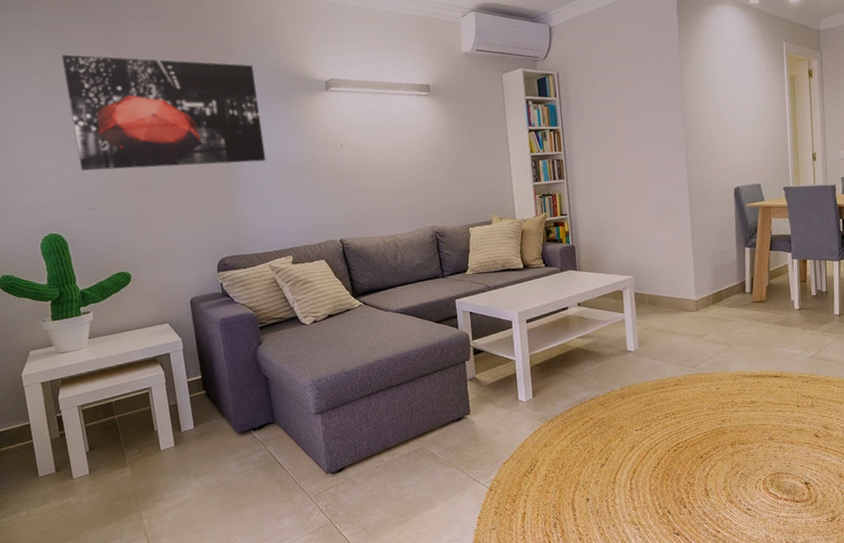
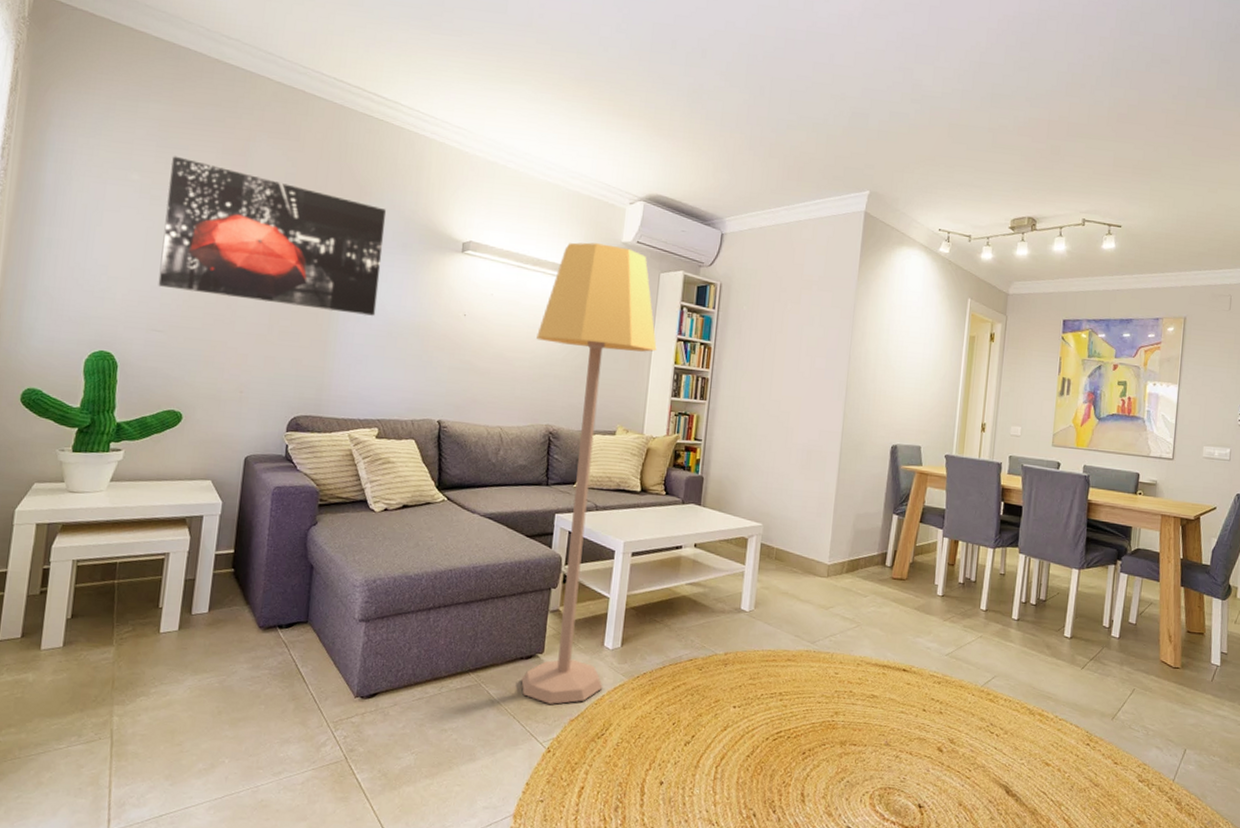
lamp: none [406,57,525,453] -> present [521,242,657,704]

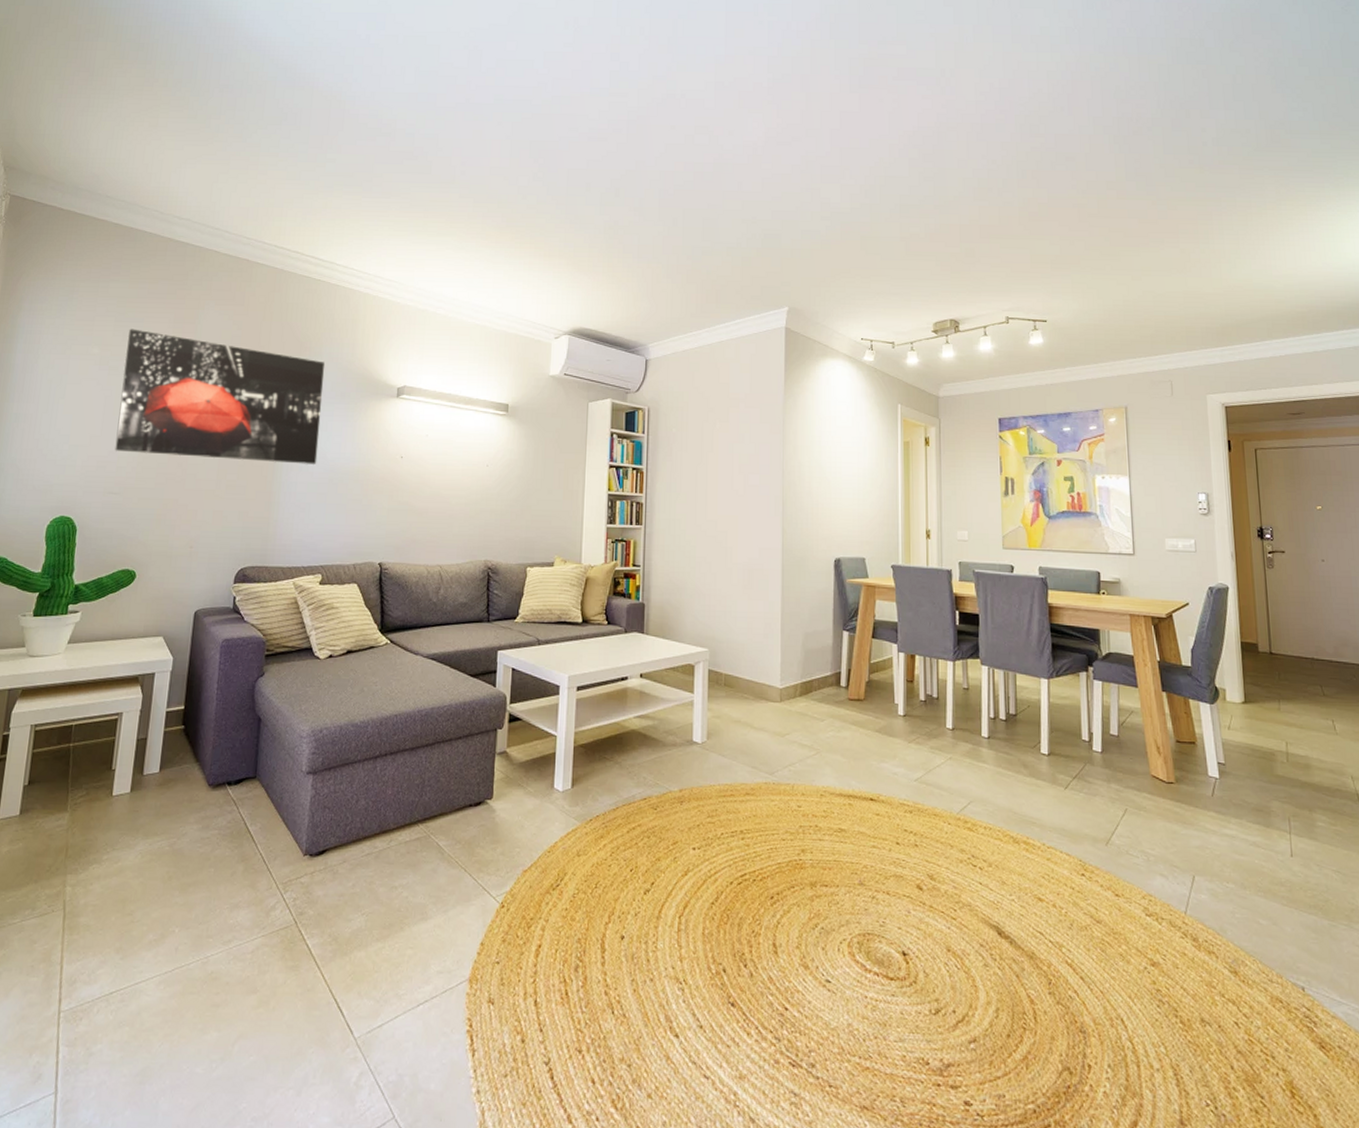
lamp: present [521,242,657,704] -> none [471,378,590,854]

